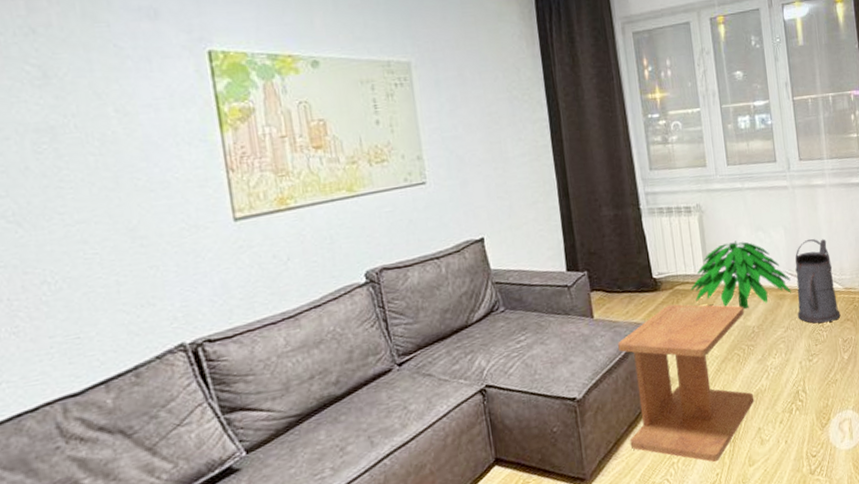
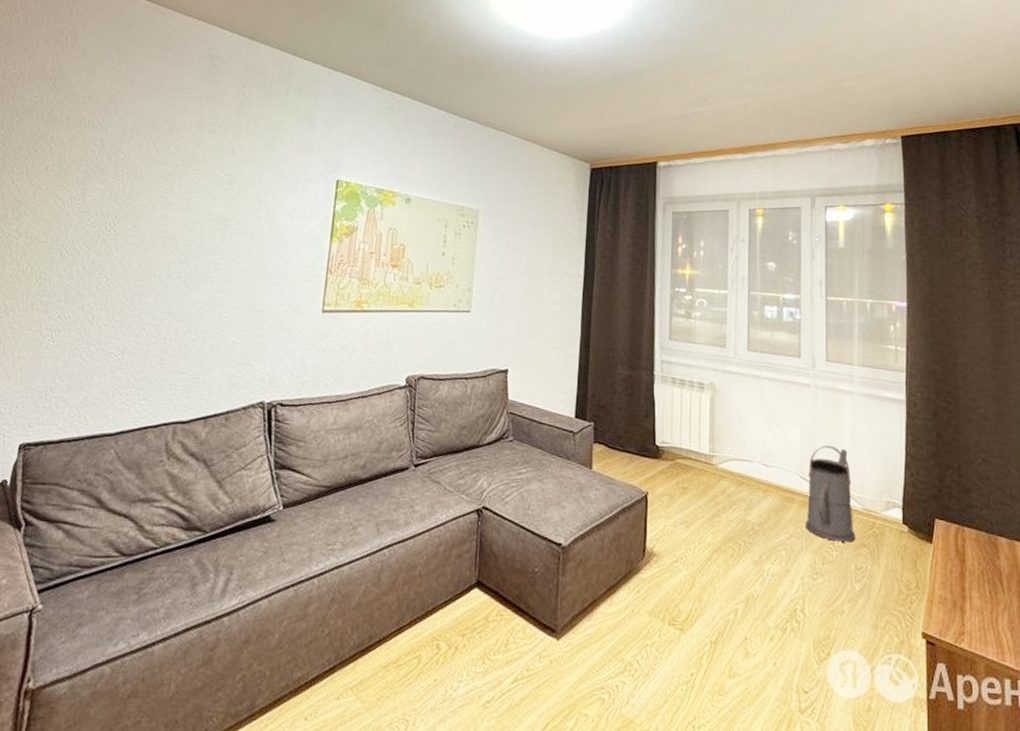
side table: present [618,304,755,463] -> none [605,475,745,660]
indoor plant: present [691,240,792,309] -> none [692,428,802,502]

